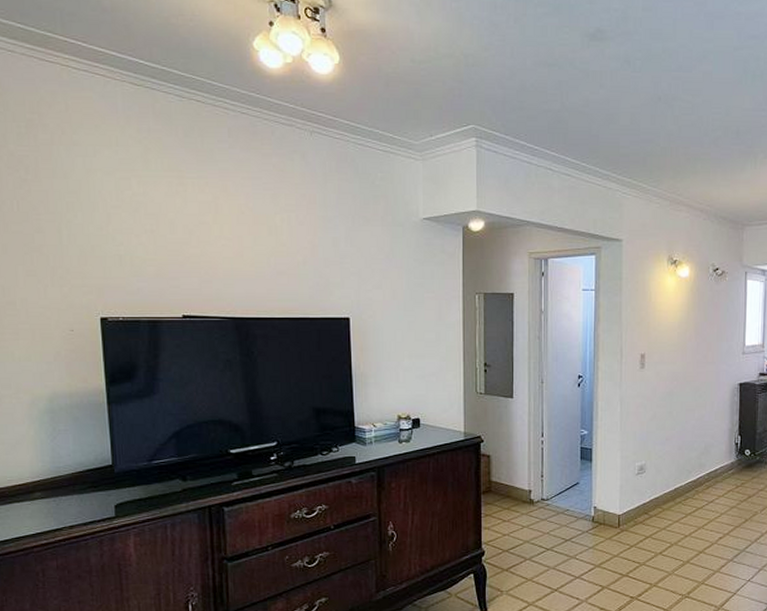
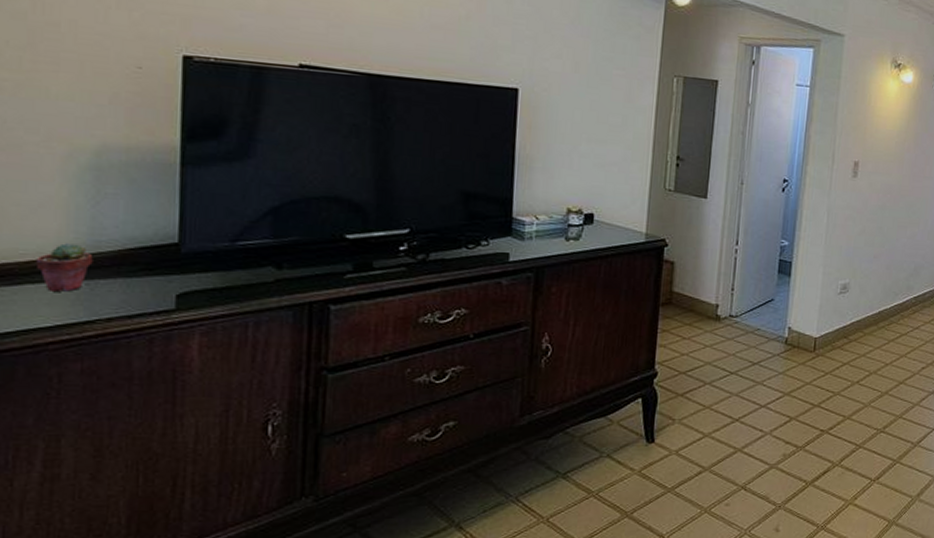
potted succulent: none [18,470,56,507] -> present [35,243,94,292]

